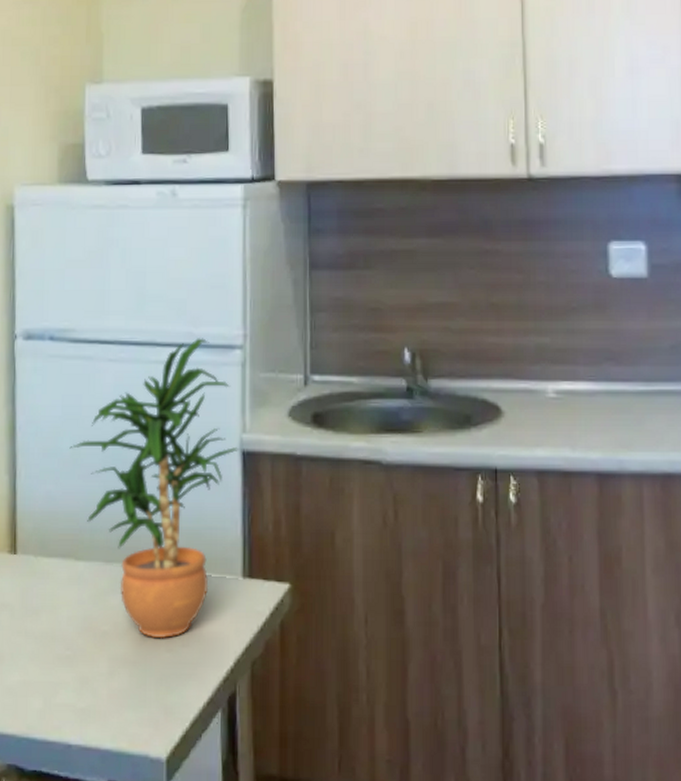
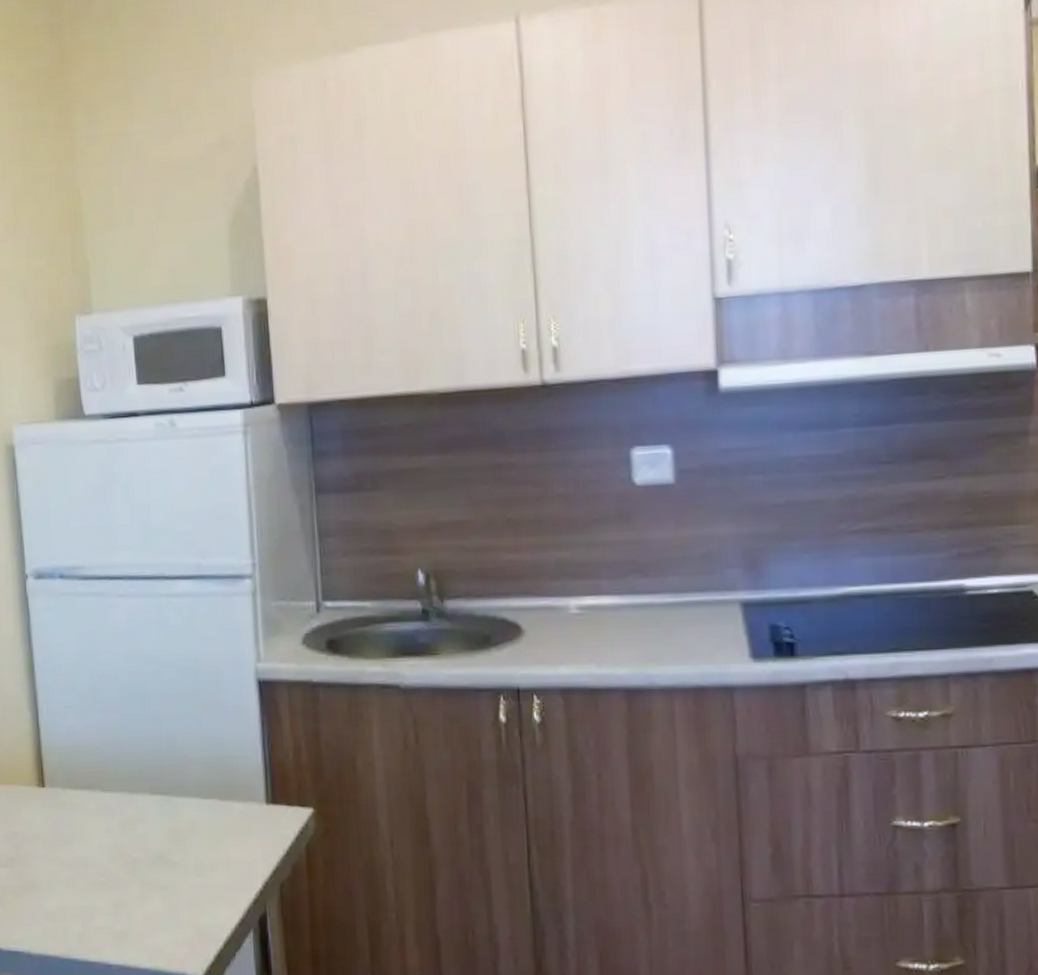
potted plant: present [69,338,239,639] -> none [87,569,255,864]

